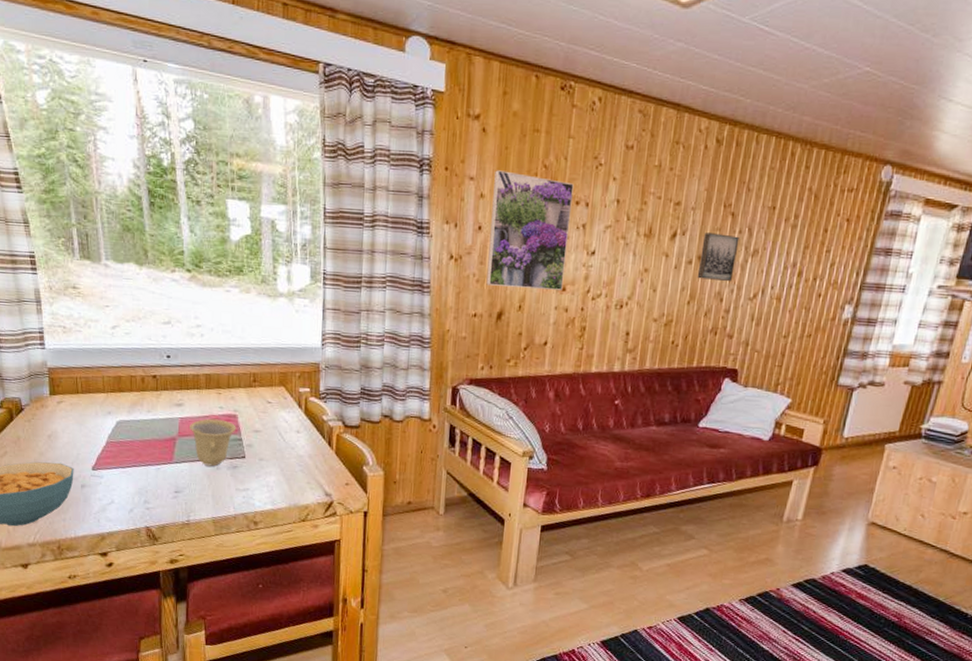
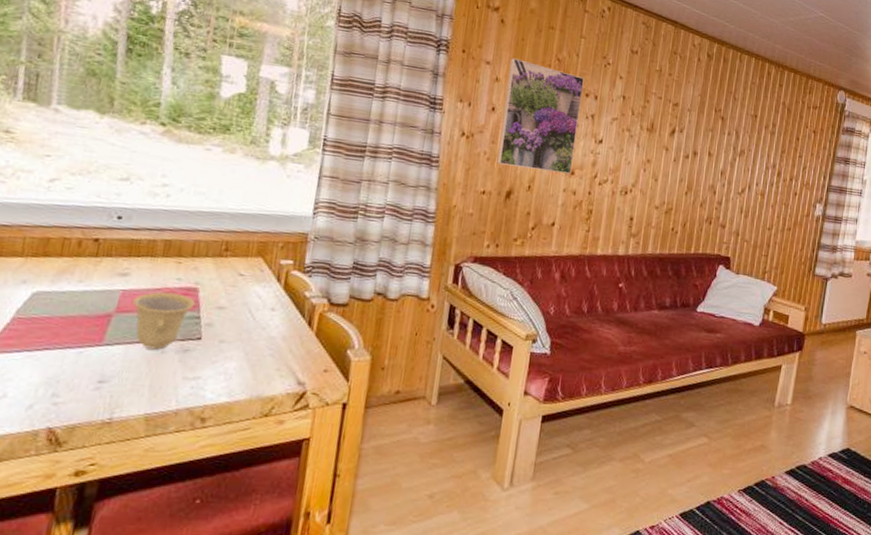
wall art: present [697,233,740,281] -> none [693,132,729,176]

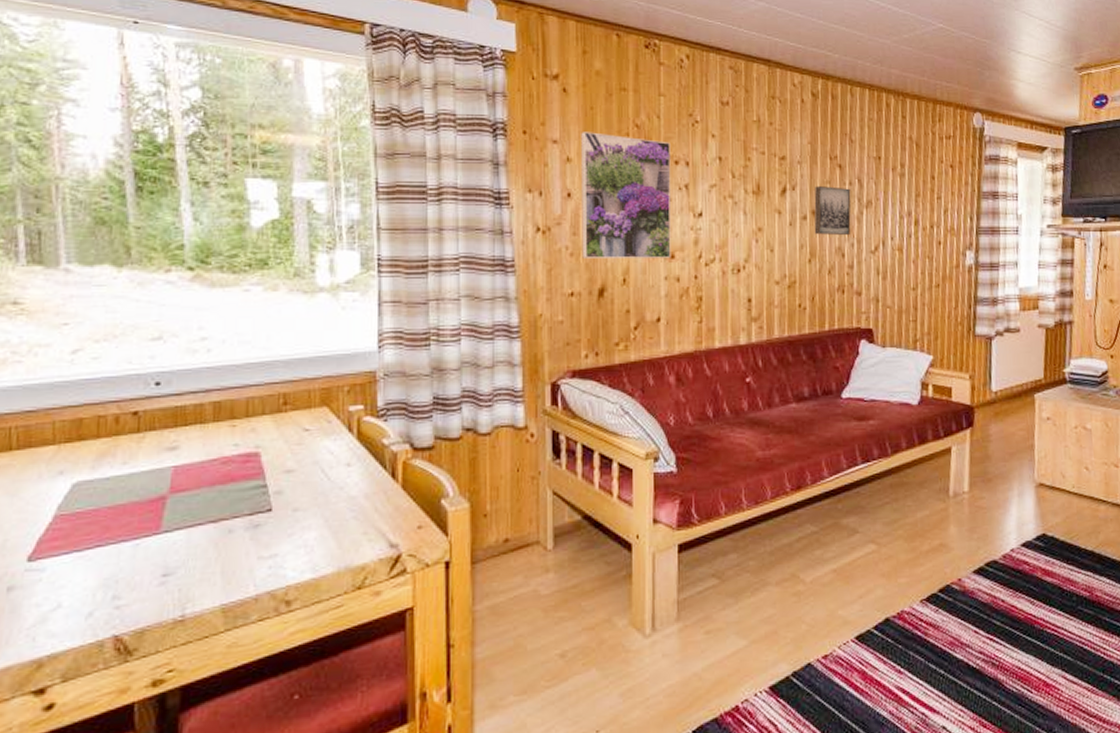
cup: present [133,291,195,350] -> none [188,461,259,530]
wall art: none [693,132,729,176] -> present [814,186,851,235]

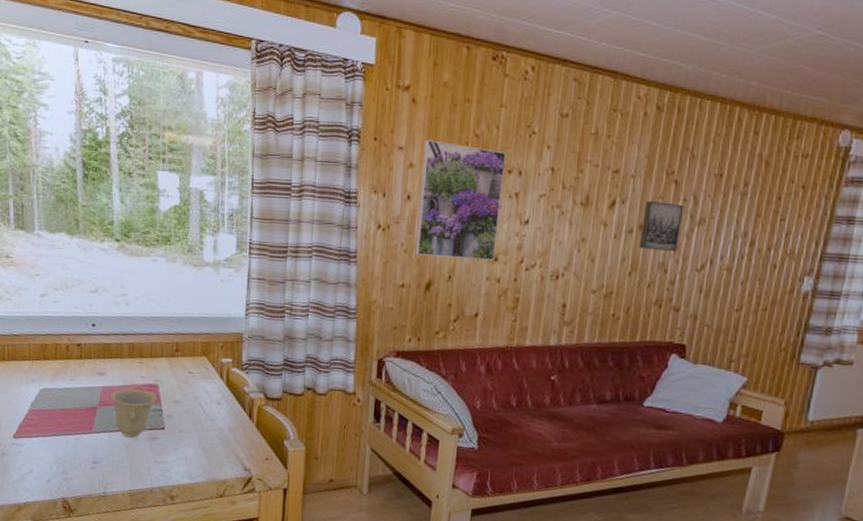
cup: none [188,461,259,530] -> present [111,388,157,437]

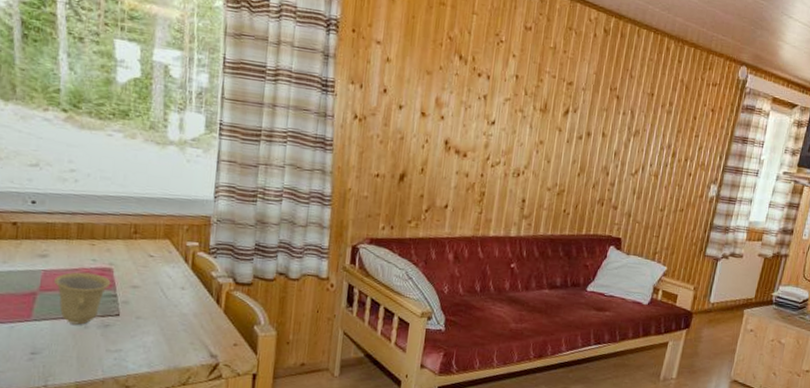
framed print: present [414,140,506,260] -> none [390,37,477,156]
wall art: present [638,201,684,251] -> none [586,112,623,157]

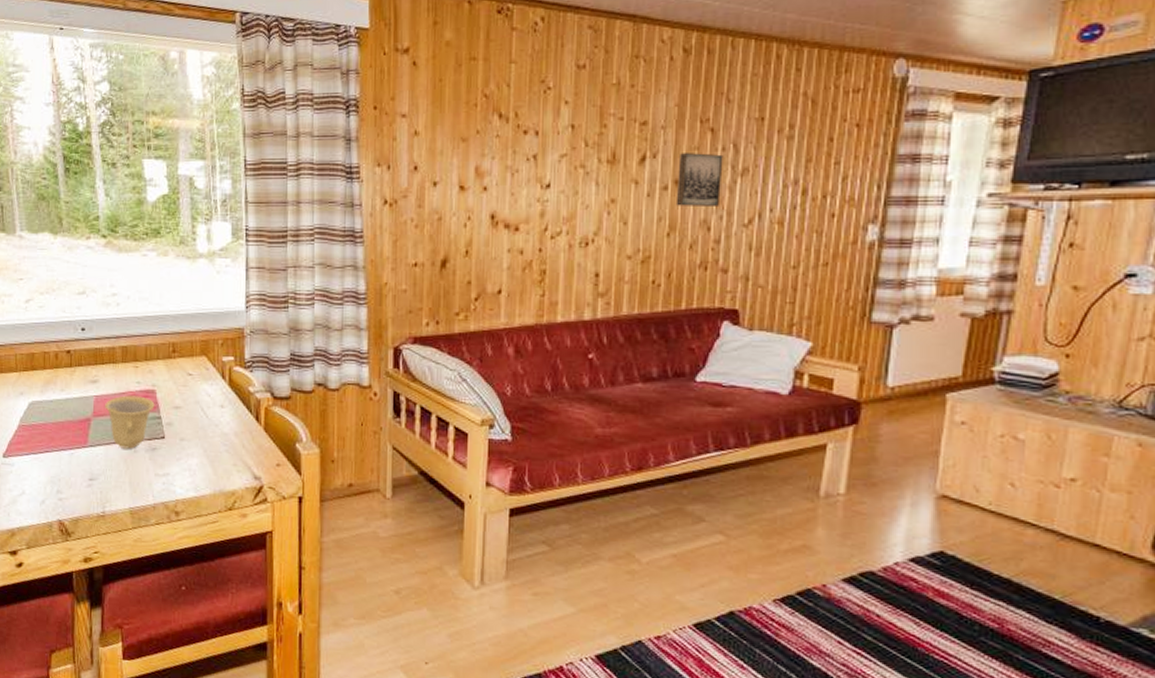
wall art: none [586,112,623,157] -> present [675,153,723,206]

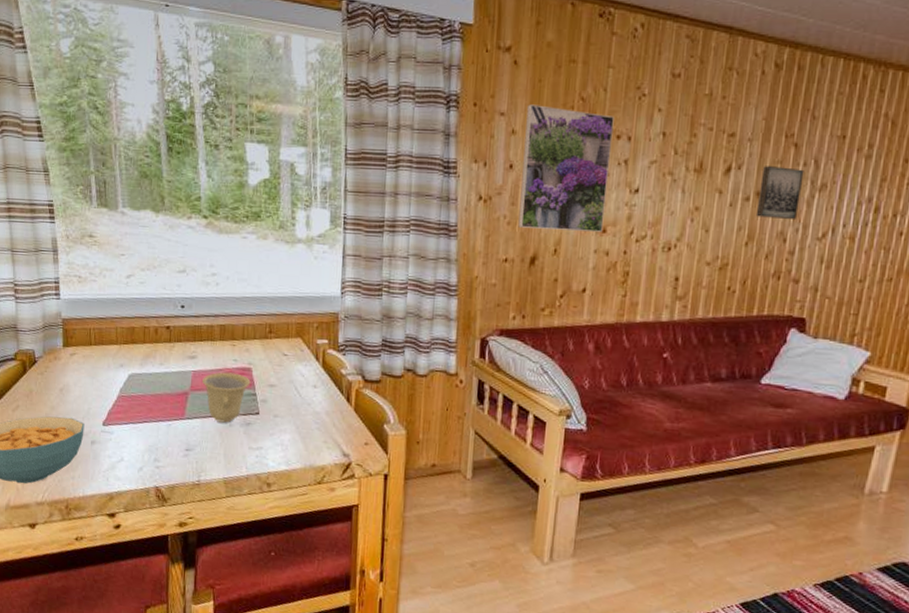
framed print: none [426,104,520,230] -> present [518,104,614,232]

